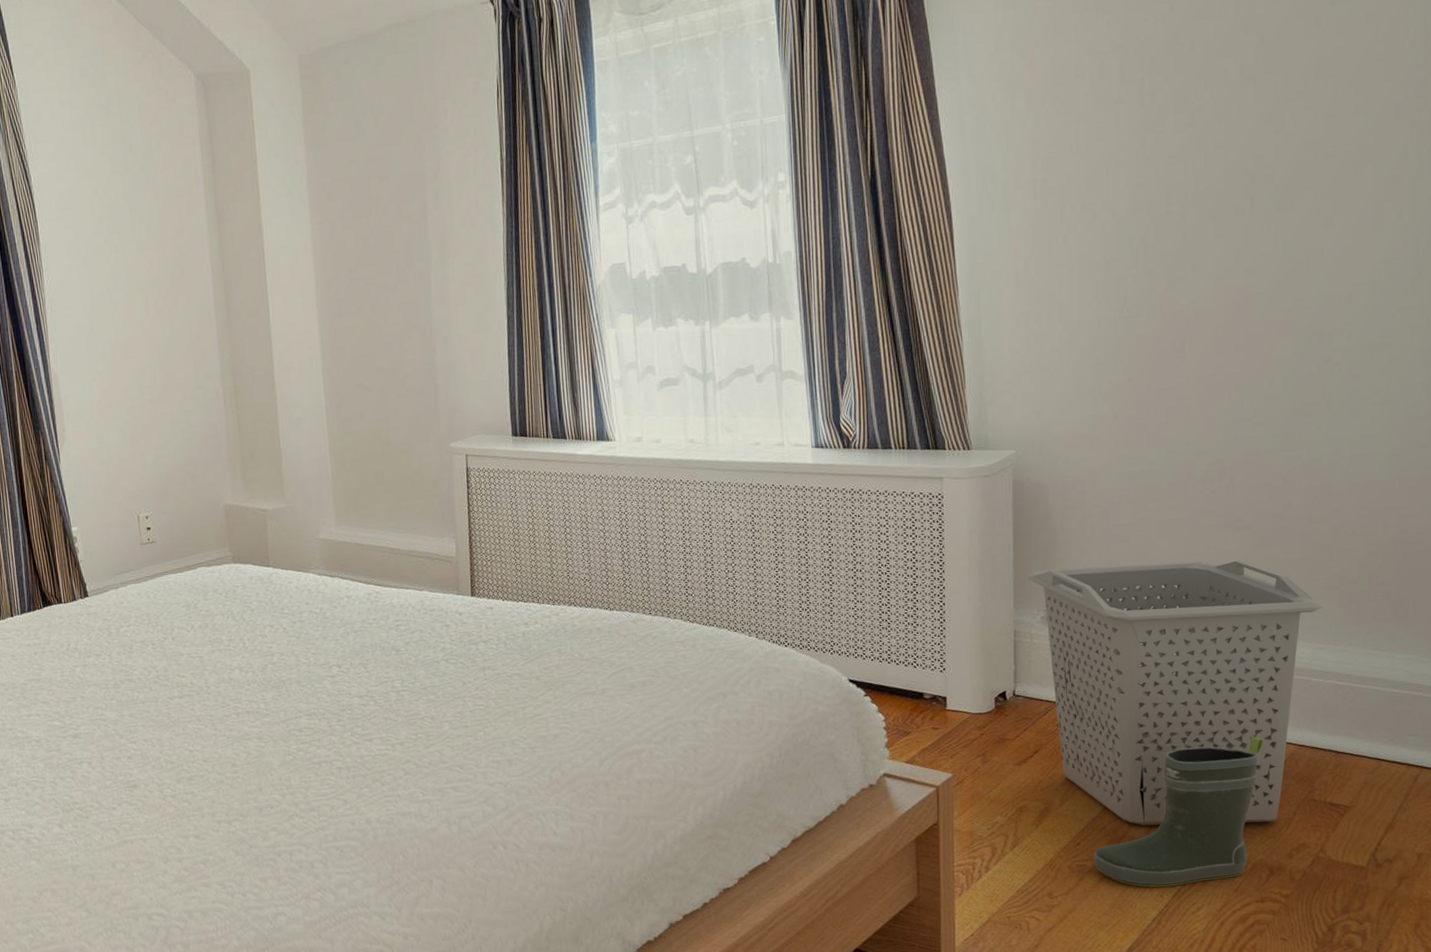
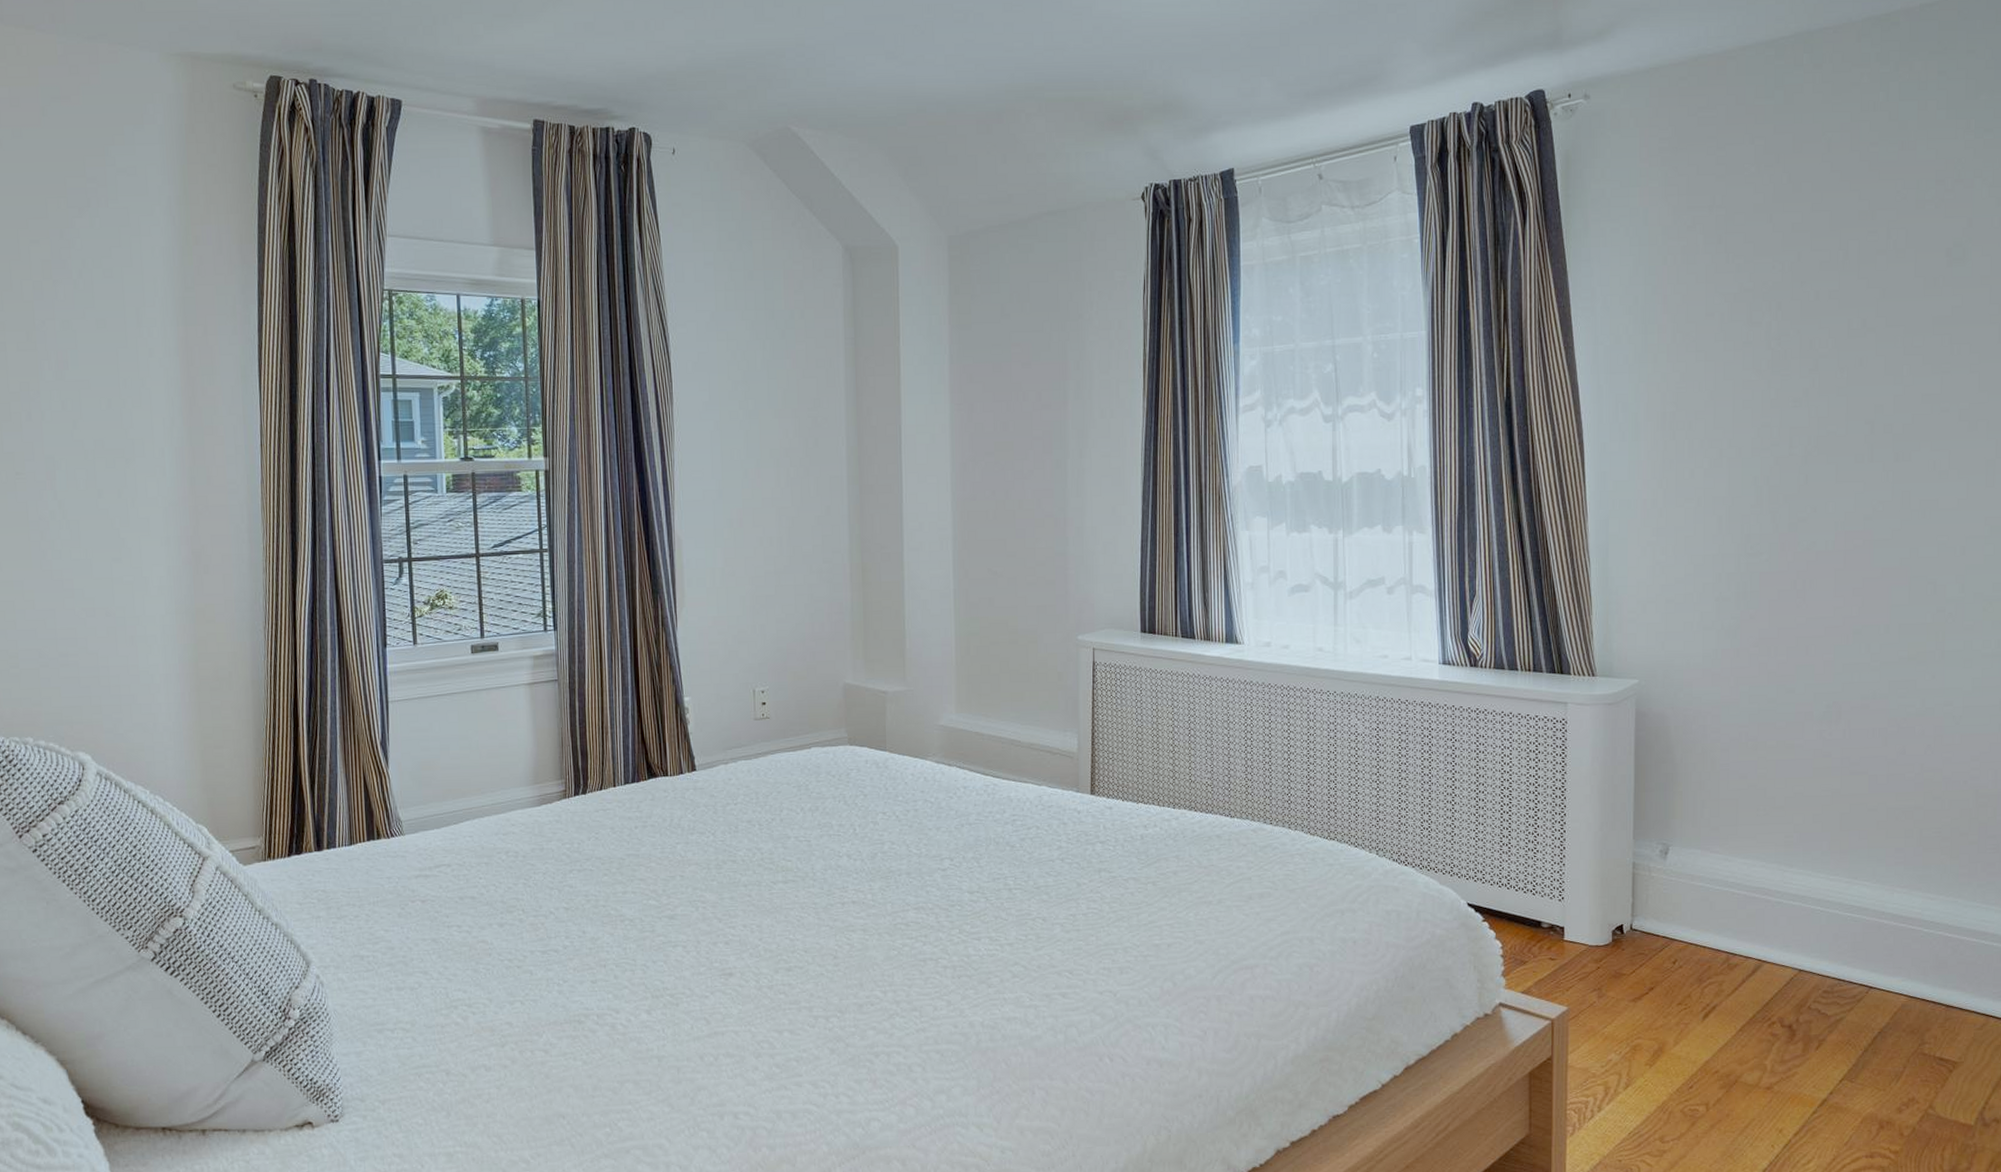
laundry basket: present [1027,560,1323,826] -> none [1647,802,1935,1075]
boot: present [1093,736,1263,888] -> none [1705,984,1875,1137]

